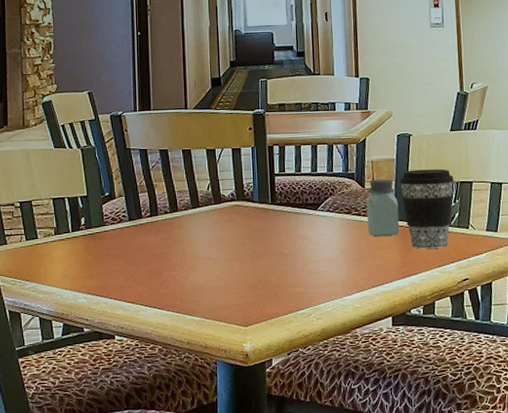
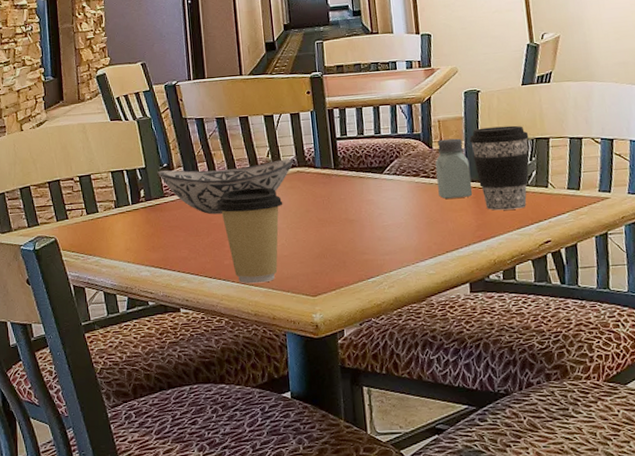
decorative bowl: none [99,192,233,244] -> present [157,159,294,215]
coffee cup: none [155,219,221,313] -> present [216,187,283,284]

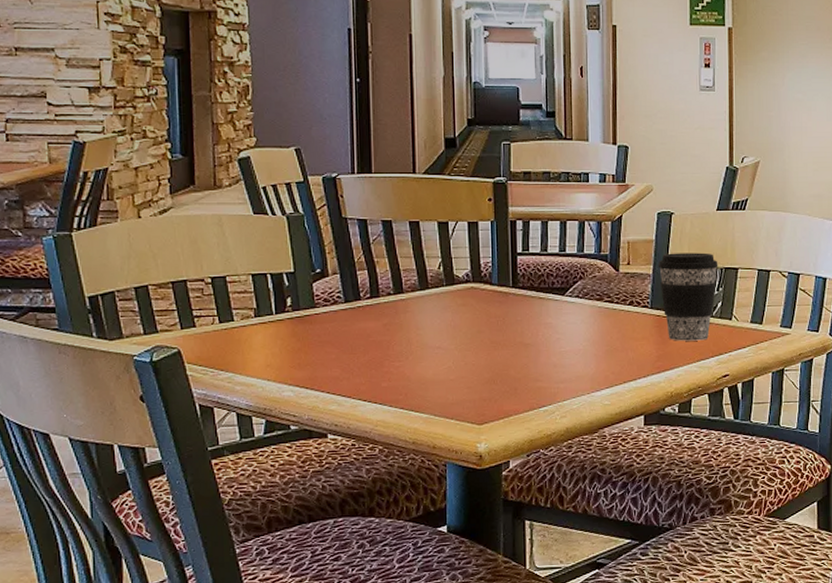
decorative bowl: present [157,159,294,215] -> none [308,273,469,331]
coffee cup: present [216,187,283,284] -> none [376,302,453,409]
saltshaker: present [435,138,473,199] -> none [620,262,656,326]

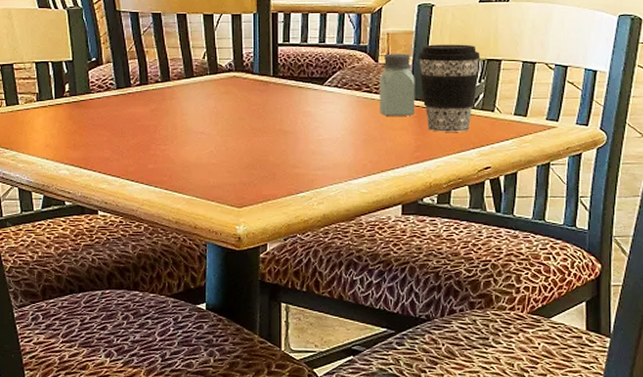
saltshaker: none [620,262,656,326] -> present [379,53,415,116]

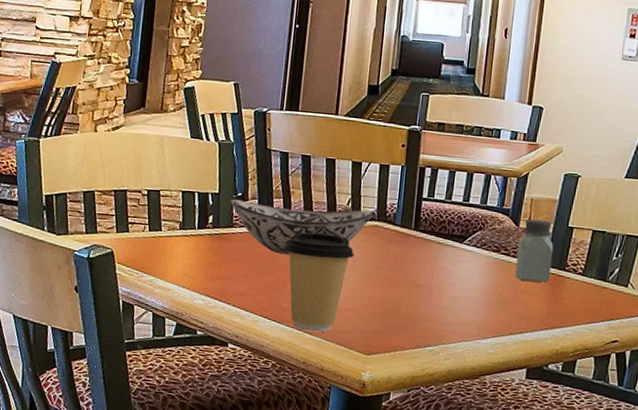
decorative bowl: none [85,62,231,115] -> present [230,199,374,255]
coffee cup: none [144,90,216,190] -> present [284,232,354,333]
coffee cup: present [417,44,480,132] -> none [558,214,621,304]

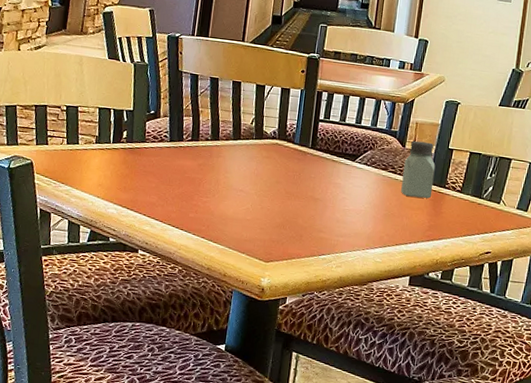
decorative bowl: present [230,199,374,255] -> none [143,116,276,169]
coffee cup: present [284,232,354,333] -> none [192,148,256,241]

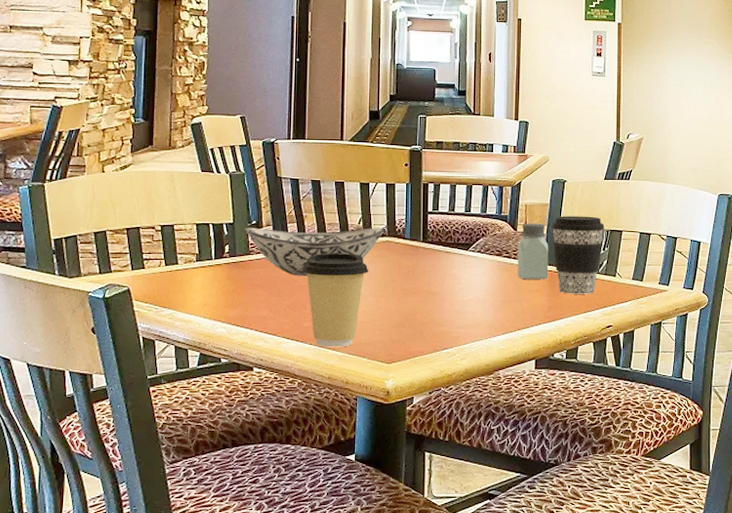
decorative bowl: none [143,116,276,169] -> present [245,227,385,276]
coffee cup: none [192,148,256,241] -> present [301,252,369,347]
coffee cup: none [439,137,494,218] -> present [551,216,605,294]

